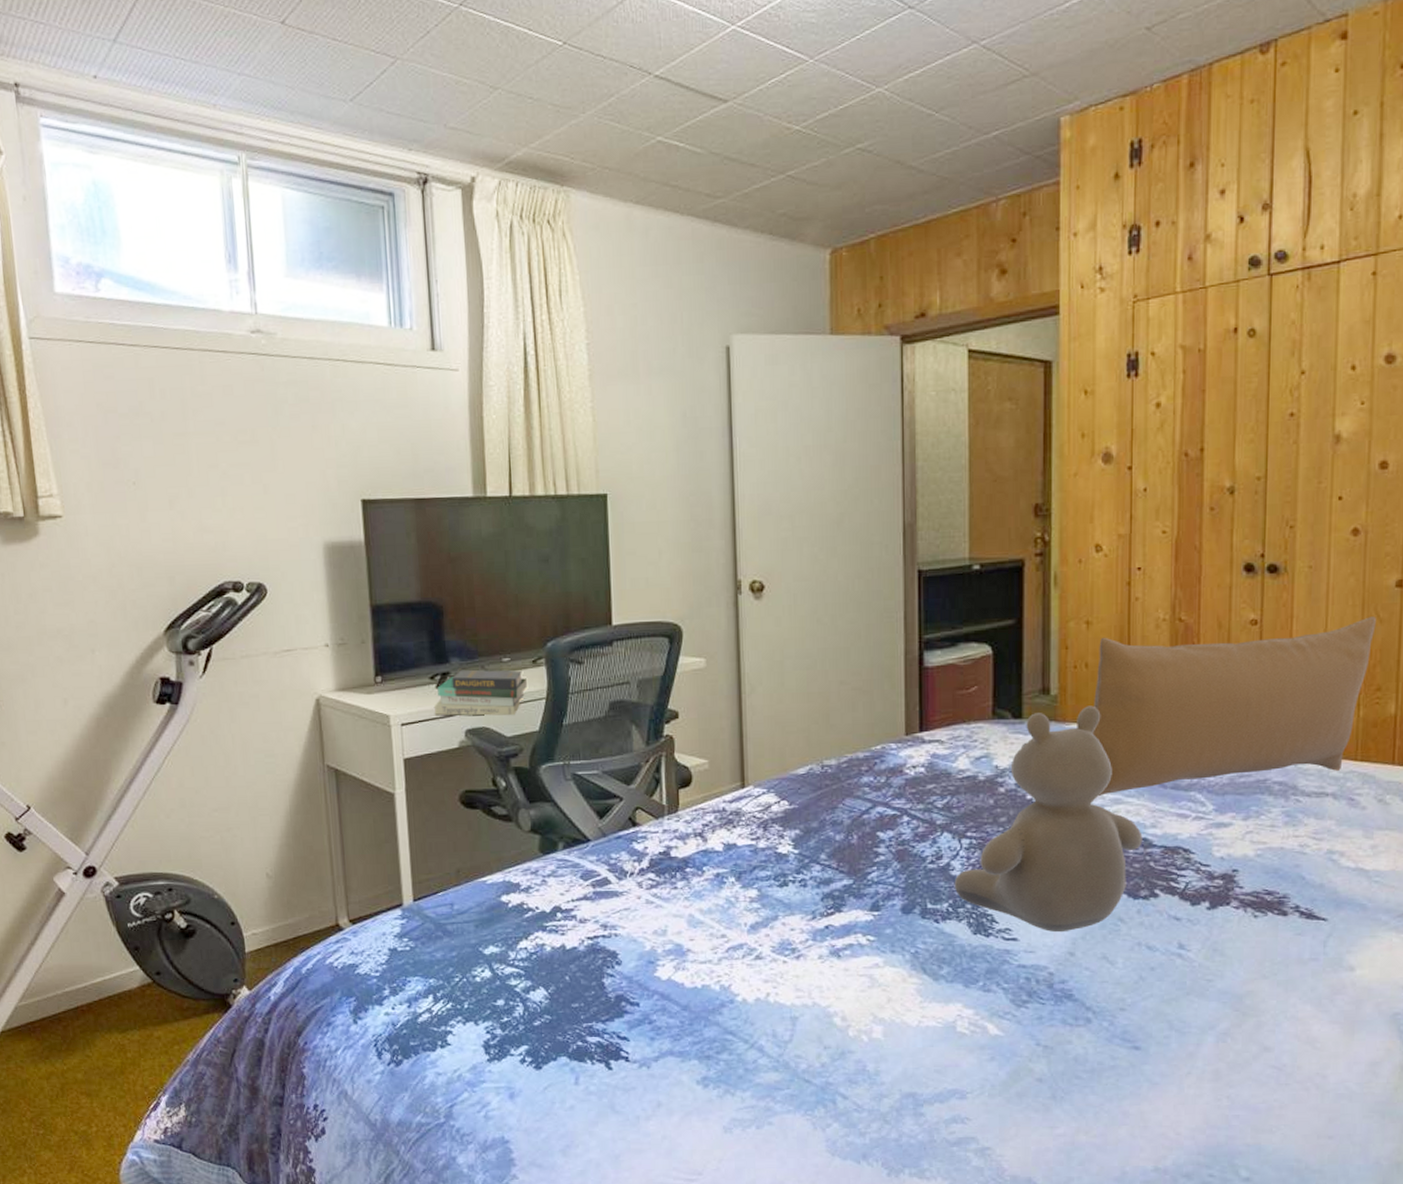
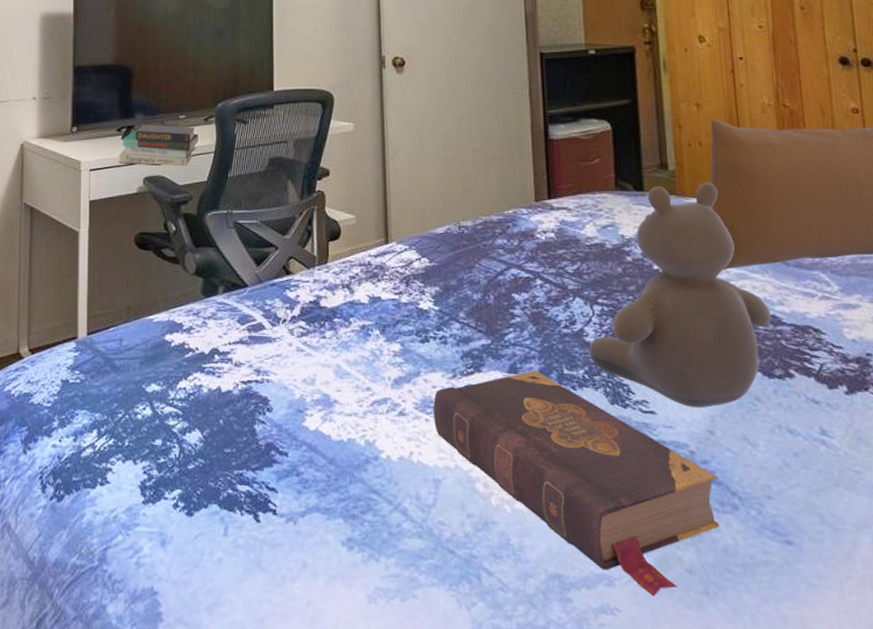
book: none [791,906,1073,1104] -> present [433,369,720,596]

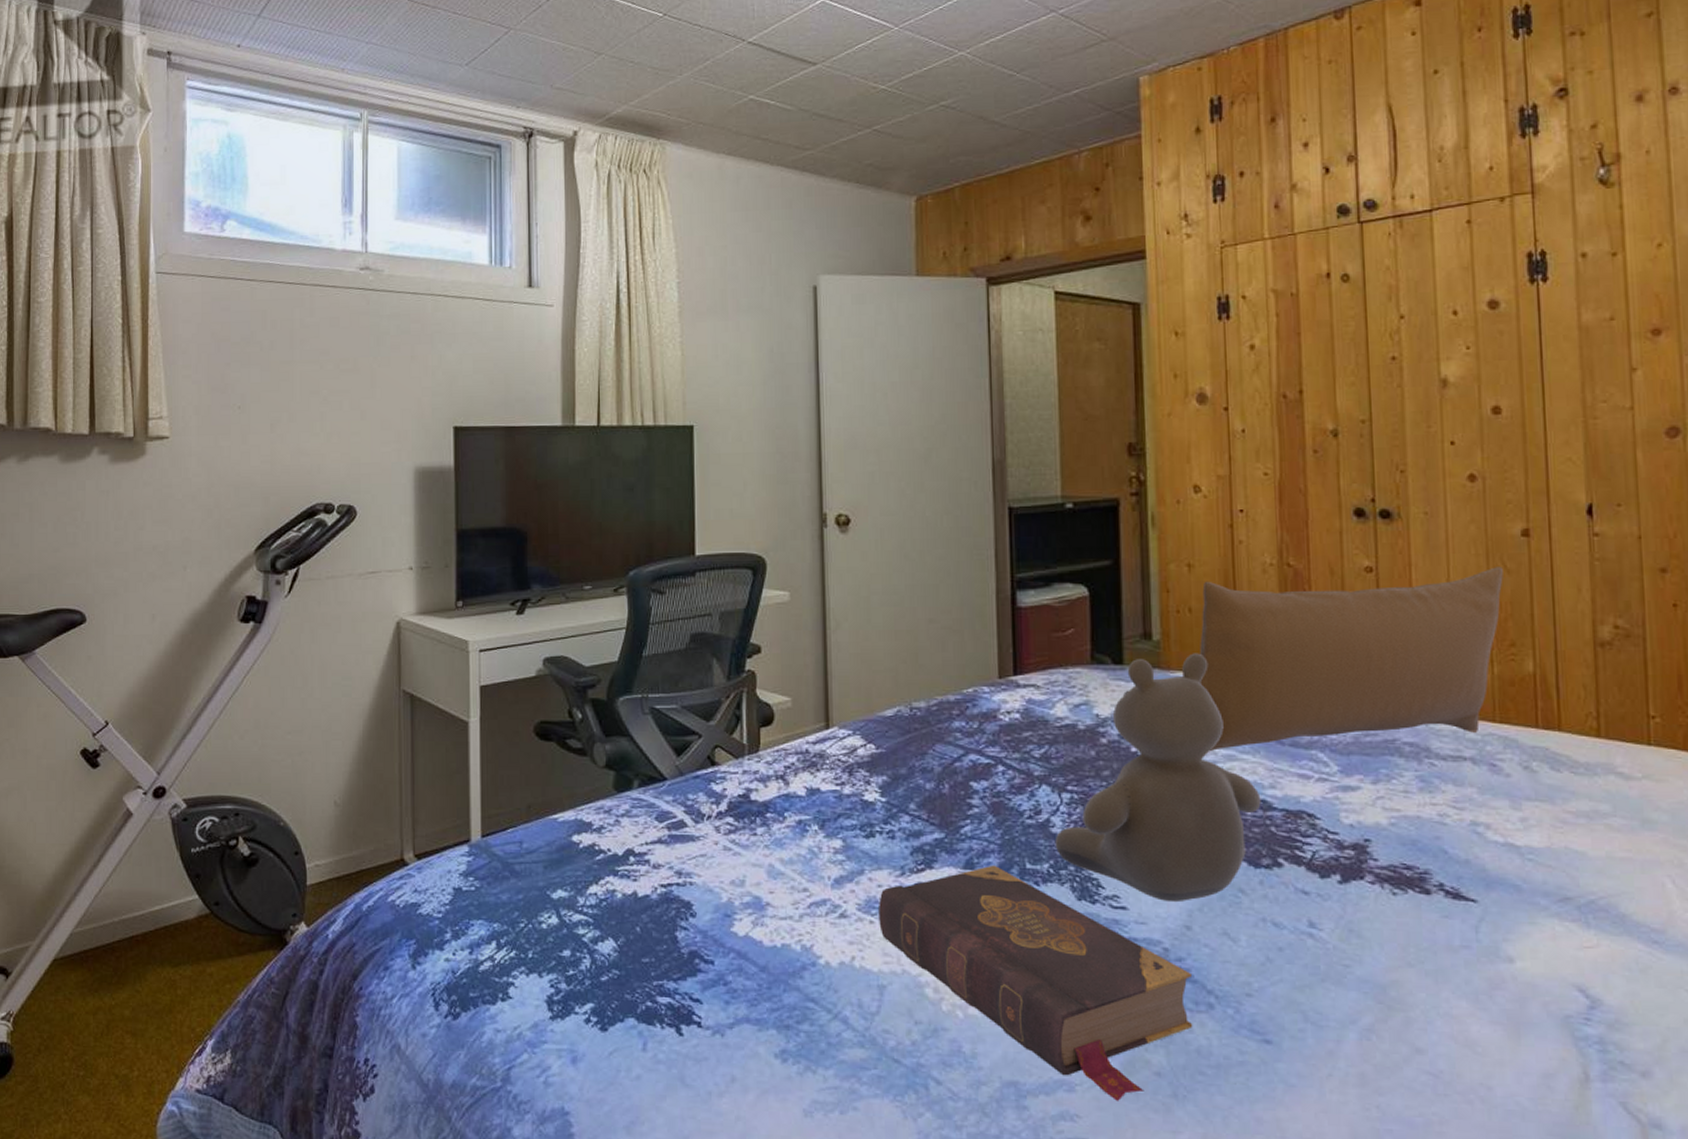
books: present [119,124,200,167] -> none [514,596,609,645]

